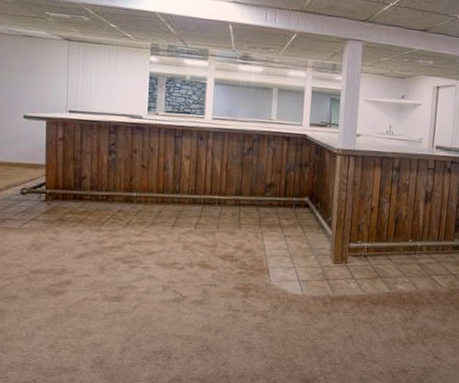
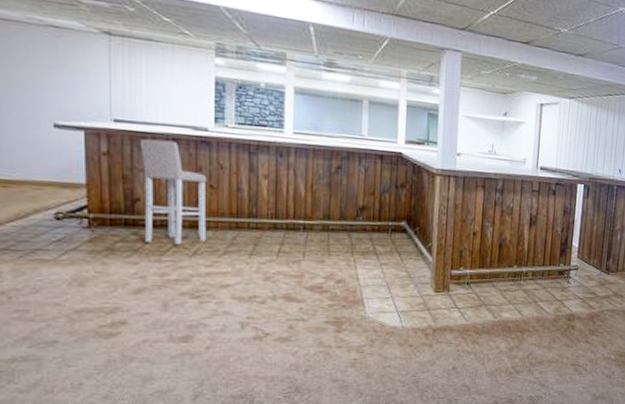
bar stool: none [88,126,140,216] -> present [139,138,207,244]

